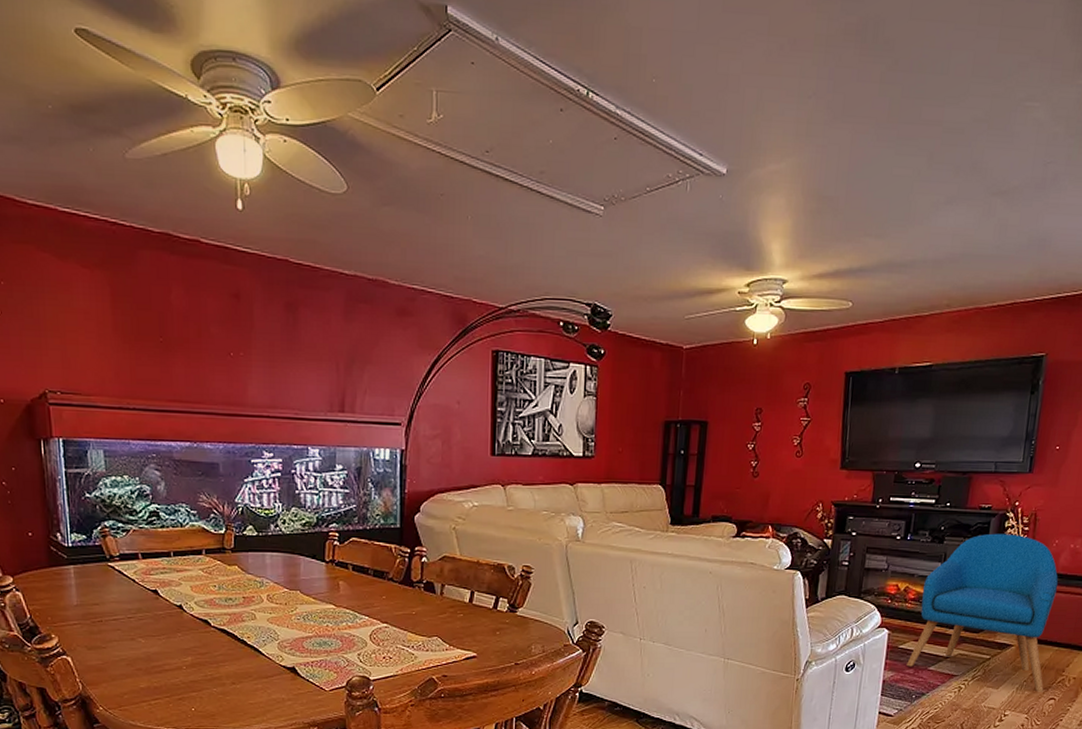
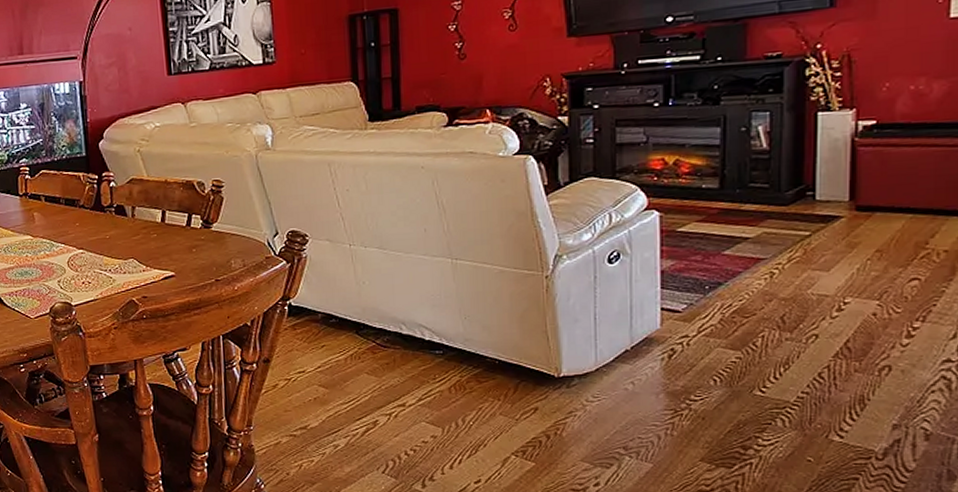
armchair: present [907,533,1059,693] -> none [691,82,900,273]

